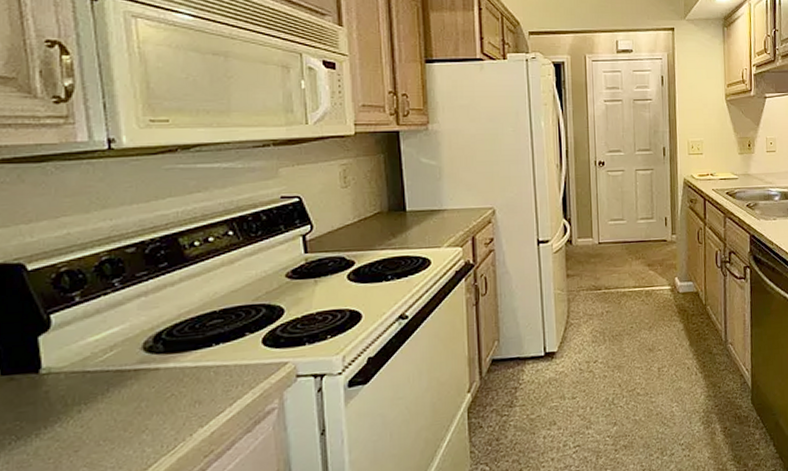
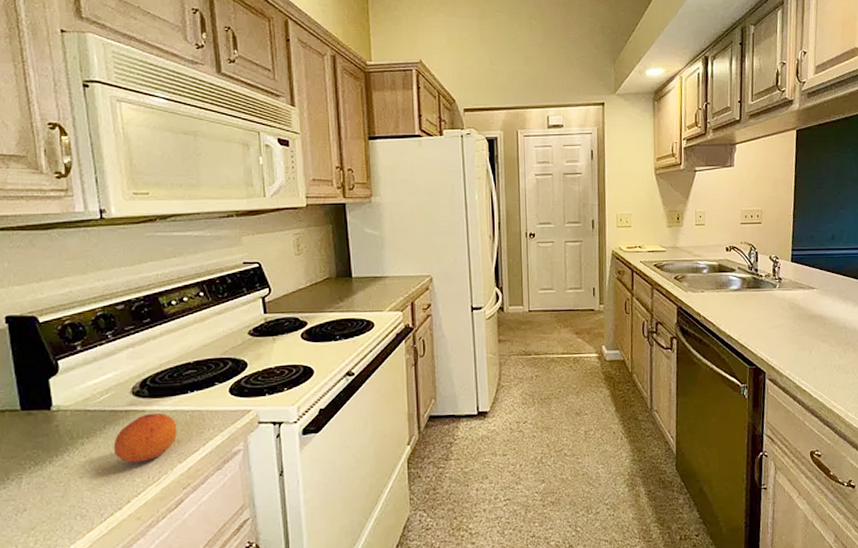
fruit: none [118,371,198,431] -> present [113,413,177,463]

